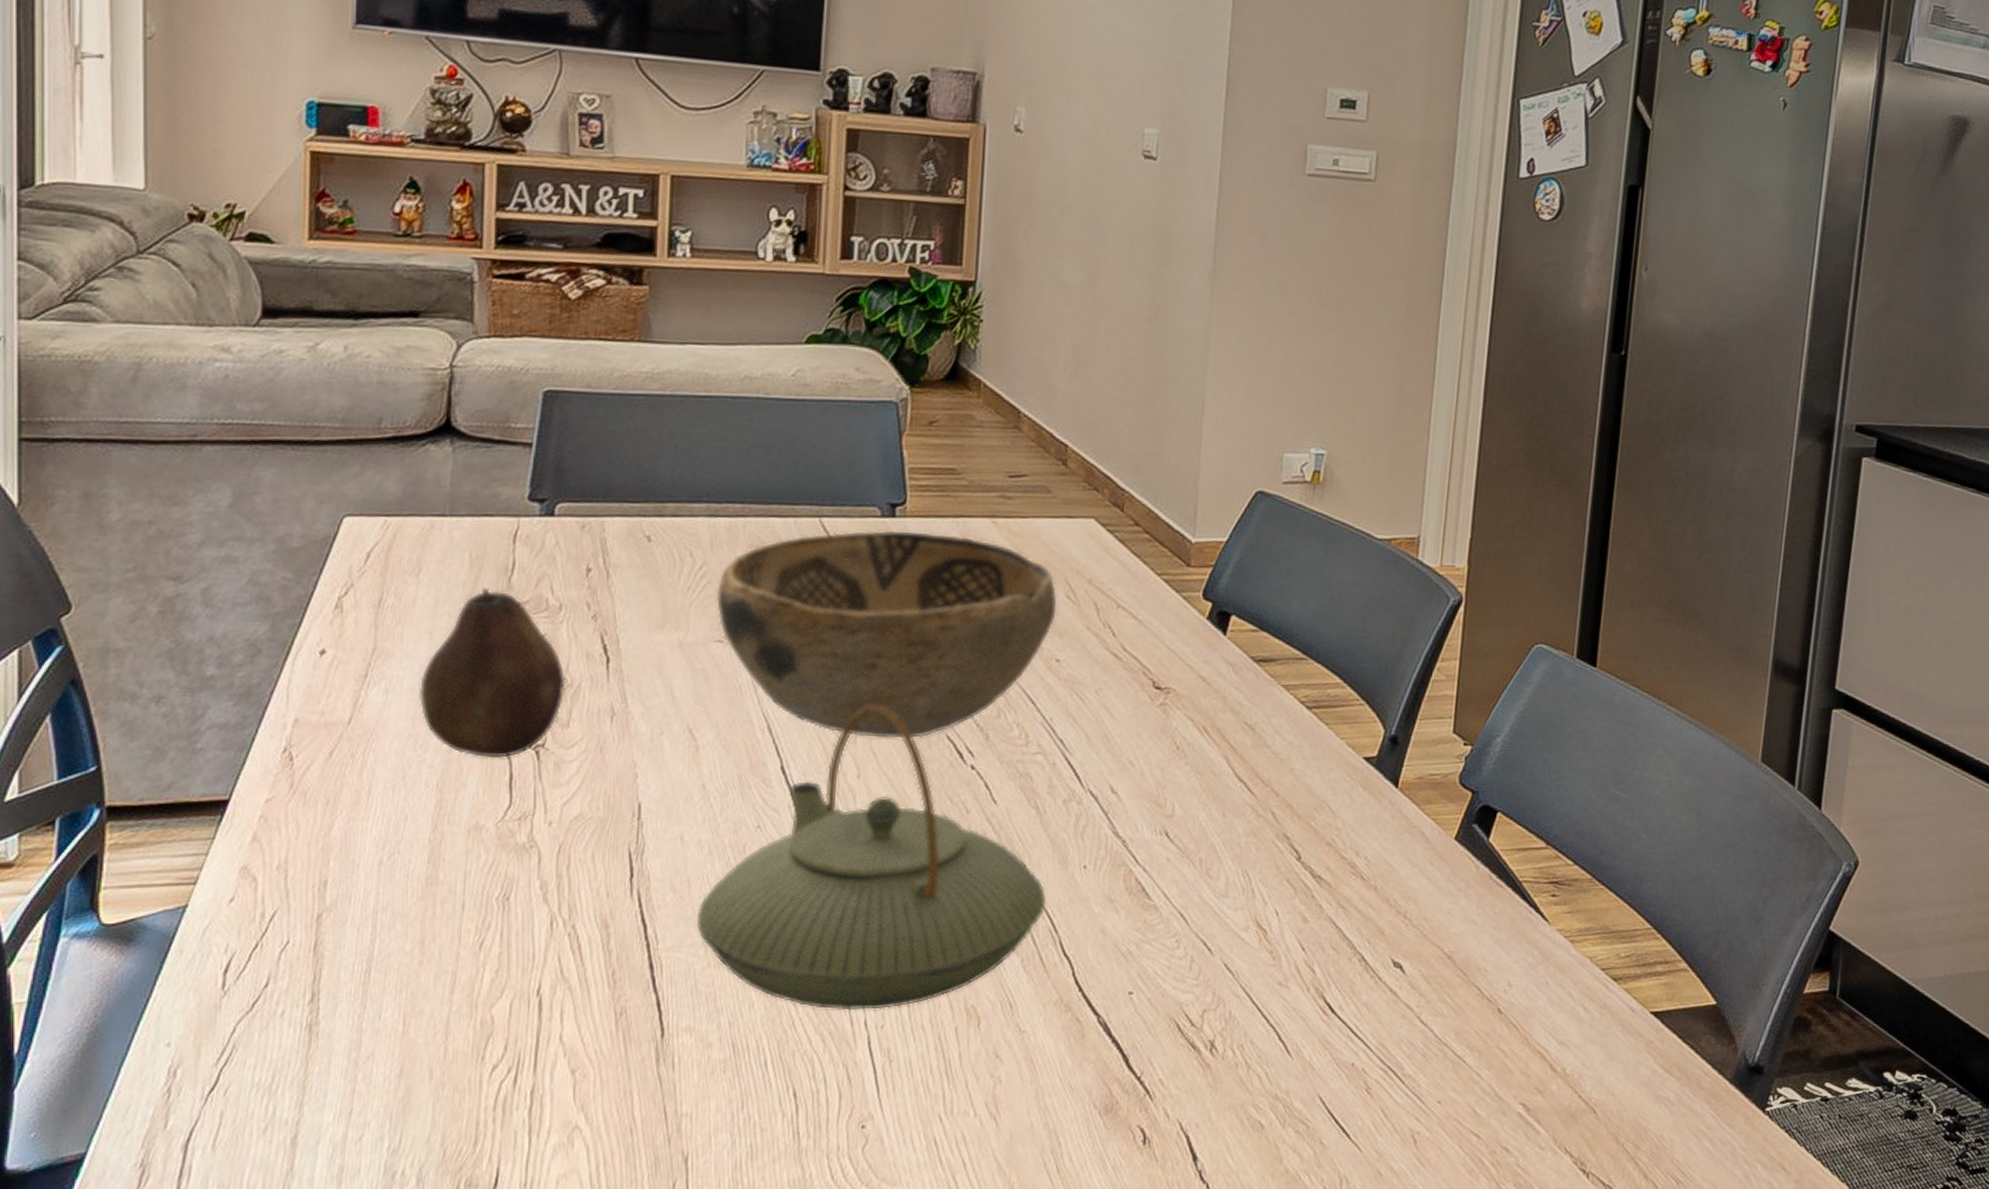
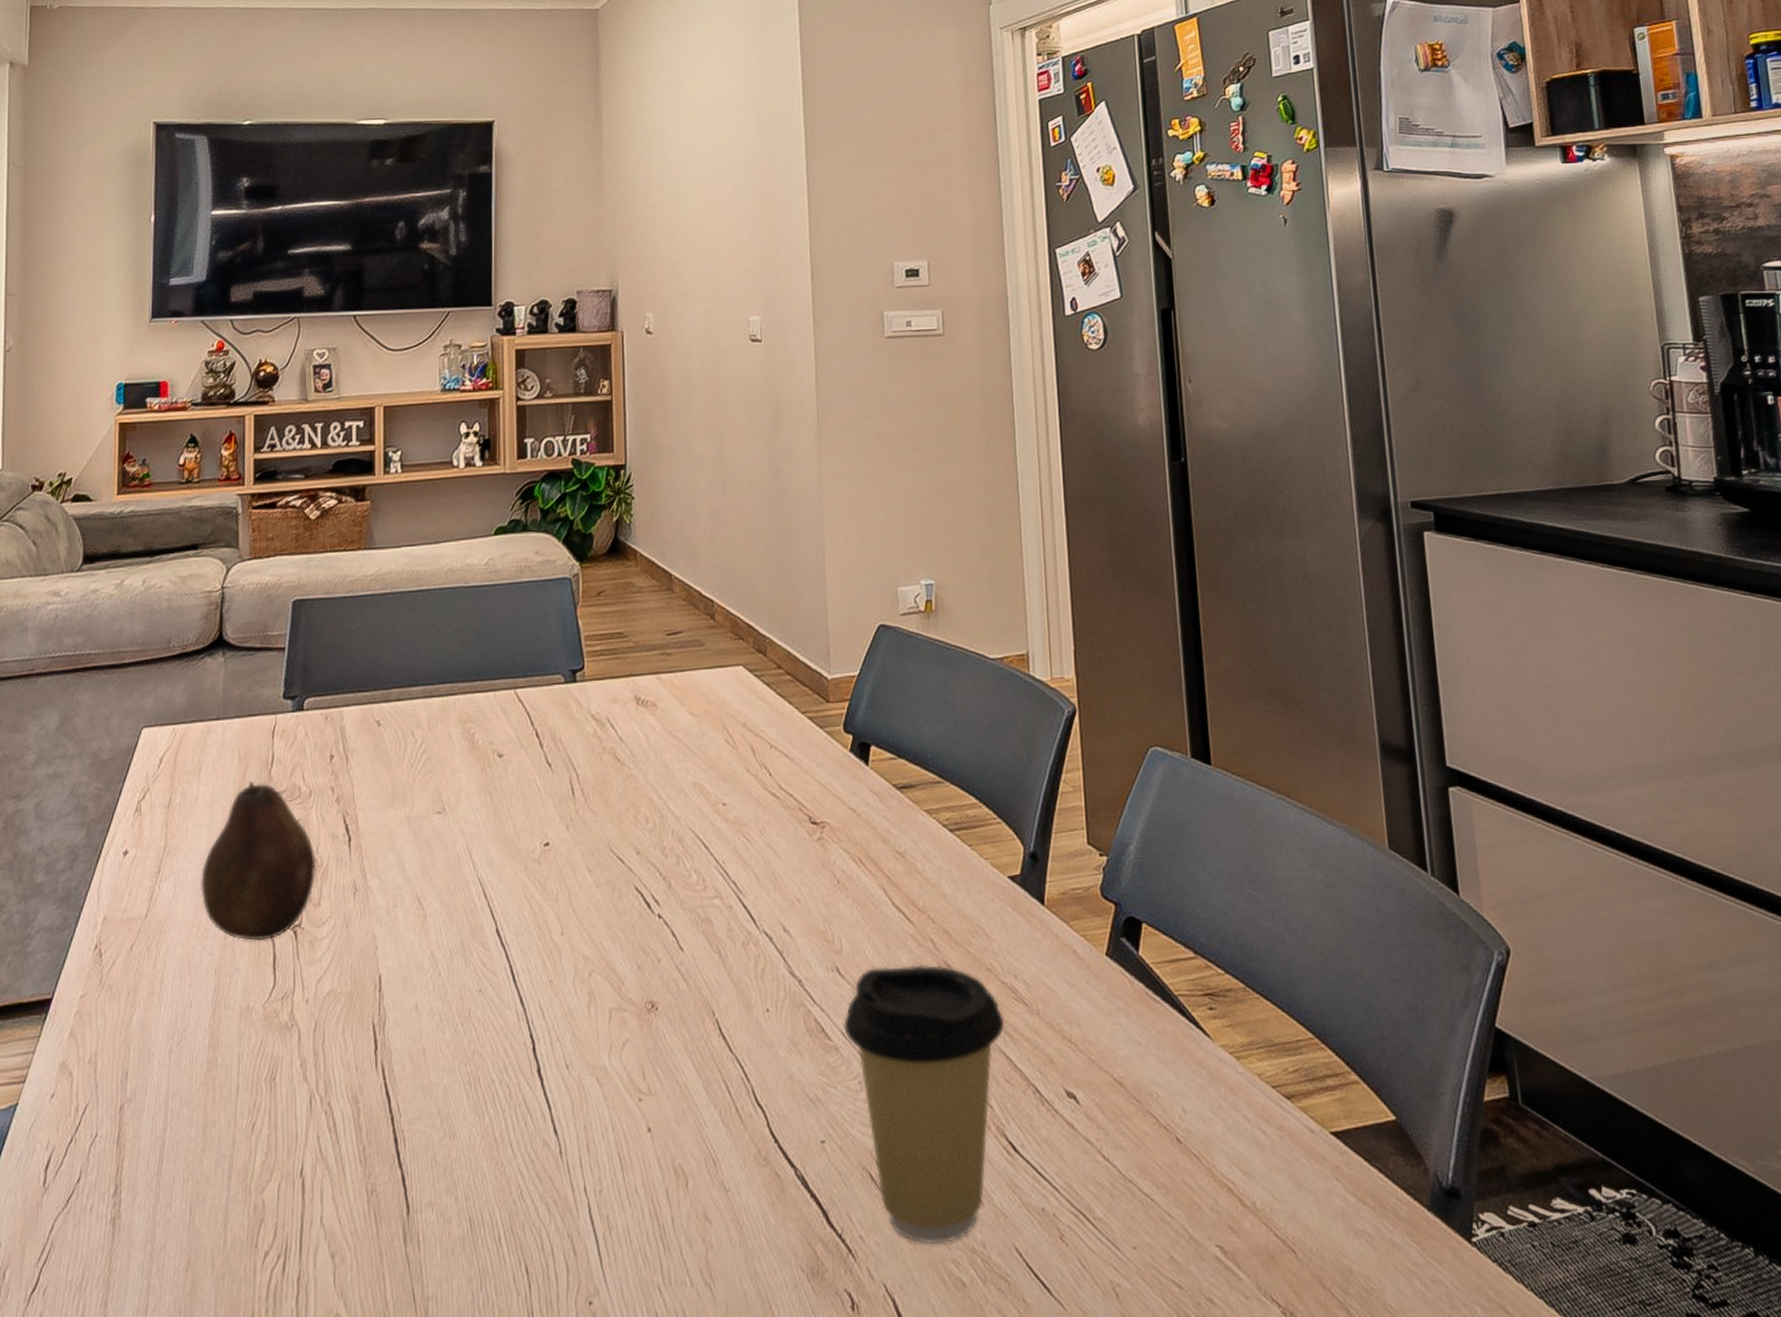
teapot: present [696,704,1047,1011] -> none [432,861,737,1176]
decorative bowl: present [717,530,1058,740] -> none [435,694,719,895]
coffee cup: none [1166,834,1339,1090] -> present [844,965,1005,1245]

